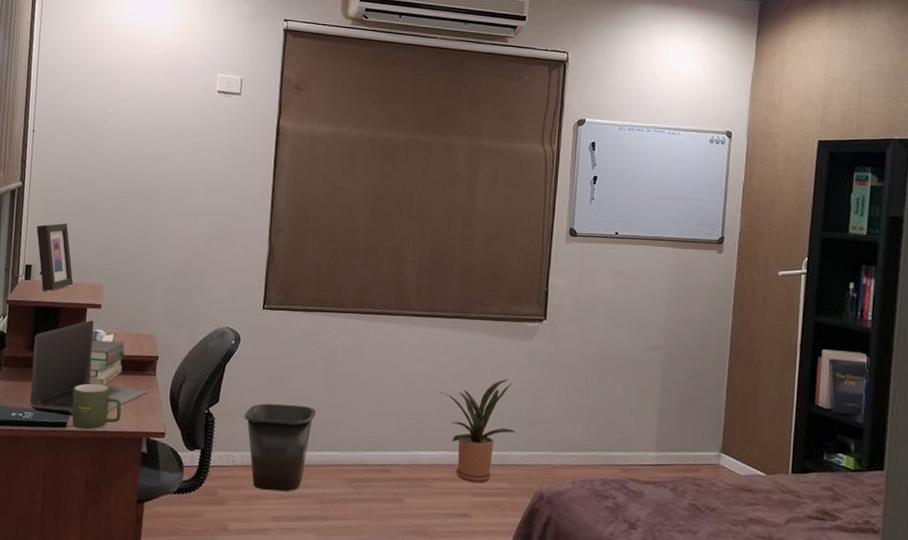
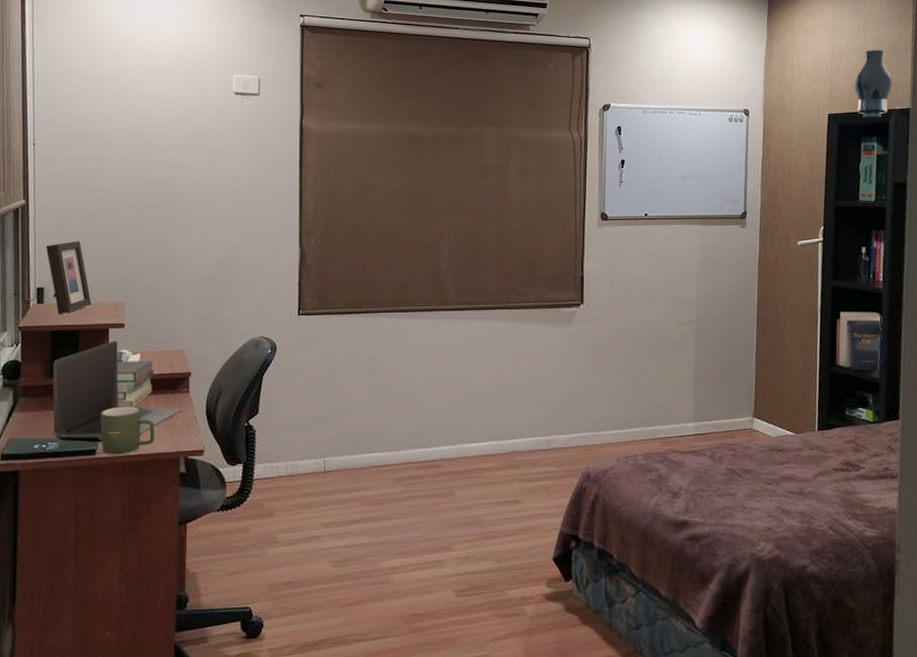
waste bin: present [244,403,316,491] -> none [286,409,360,497]
house plant: present [439,379,517,483] -> none [483,365,561,469]
vase: none [848,75,893,149] -> present [853,49,893,119]

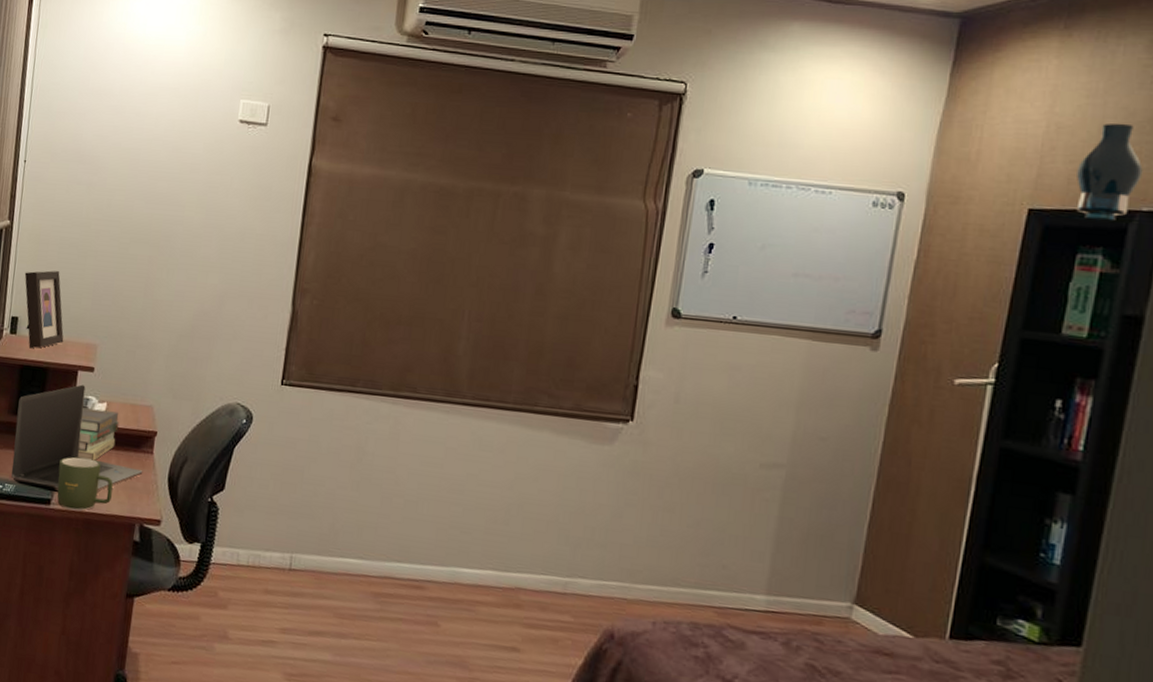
books: present [835,311,882,371] -> none [990,484,1075,575]

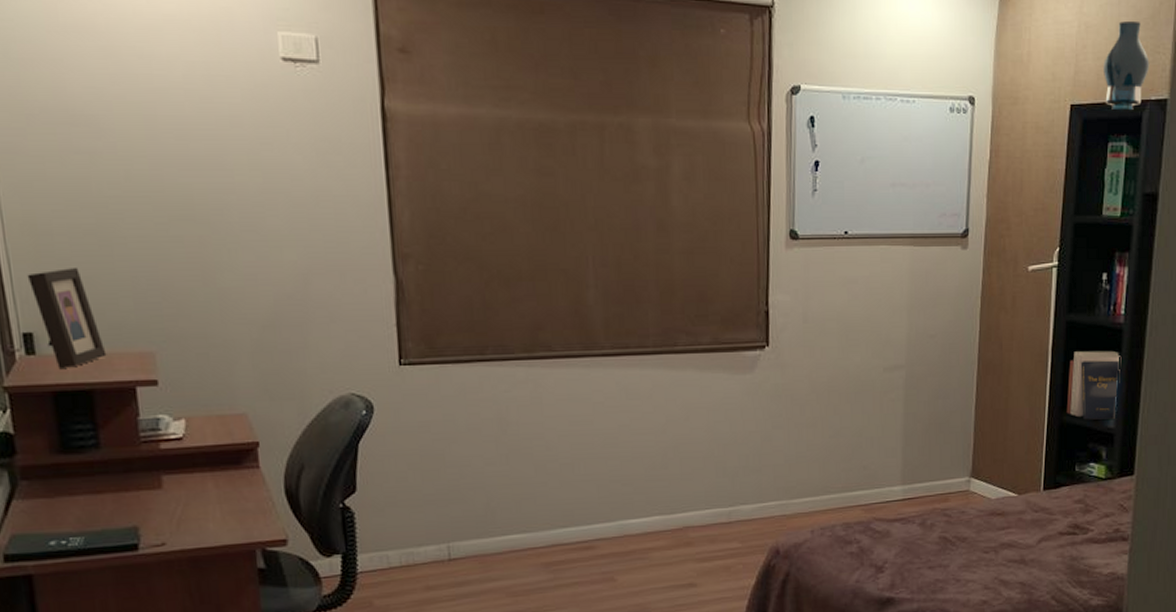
laptop computer: present [11,384,143,493] -> none [61,403,252,536]
mug: present [57,456,113,511] -> none [138,487,218,551]
books: present [78,408,120,461] -> none [154,428,208,490]
books: none [990,484,1075,575] -> present [1066,350,1122,420]

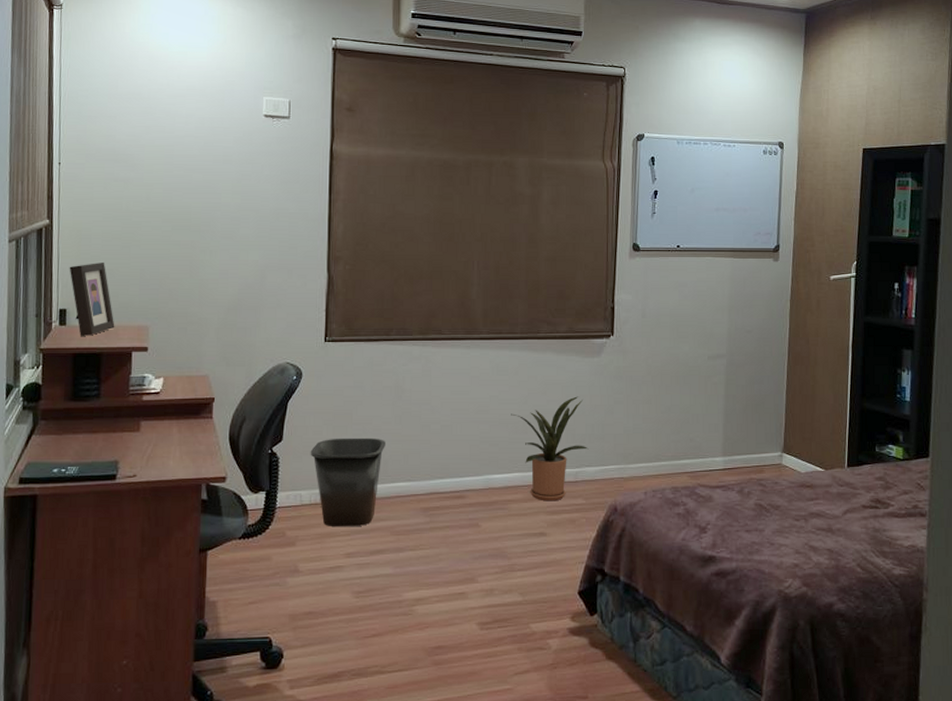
waste bin: none [394,482,491,591] -> present [310,437,385,526]
house plant: none [646,421,743,547] -> present [511,396,589,501]
books: present [1066,350,1122,420] -> none [866,348,914,408]
vase: present [1102,20,1150,112] -> none [889,84,929,155]

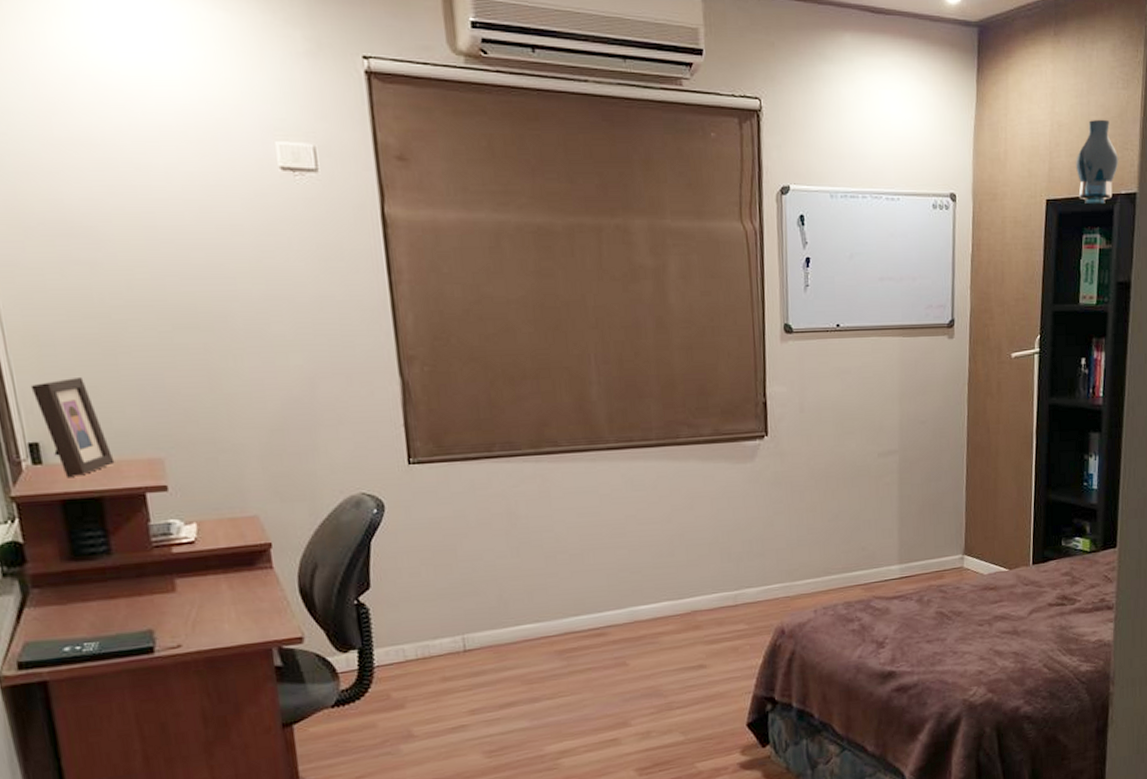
waste bin: present [310,437,385,526] -> none [408,575,503,682]
house plant: present [511,396,589,501] -> none [653,509,748,630]
vase: none [889,84,929,155] -> present [1075,119,1119,206]

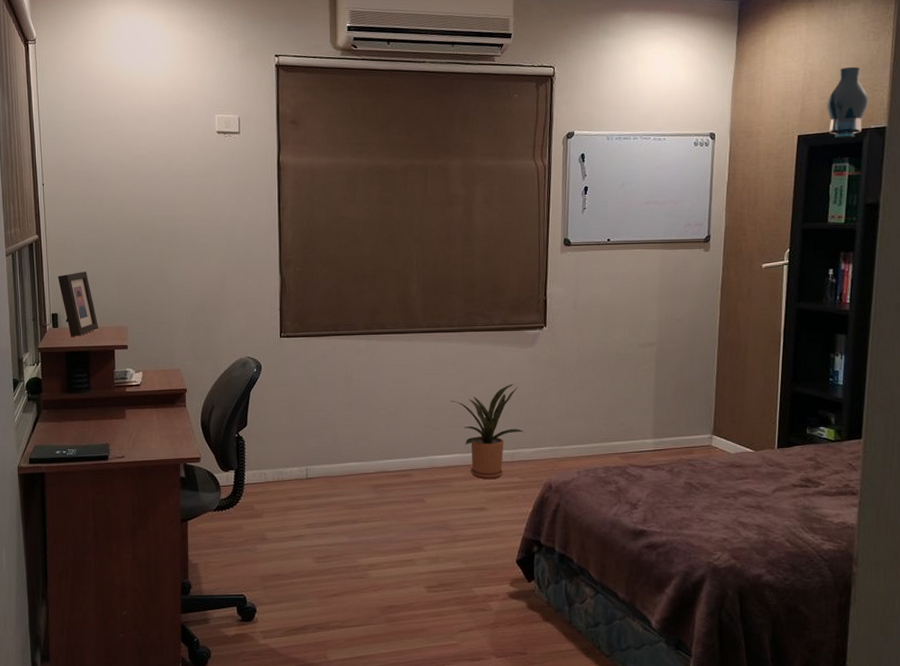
house plant: none [653,509,748,630] -> present [451,384,524,480]

